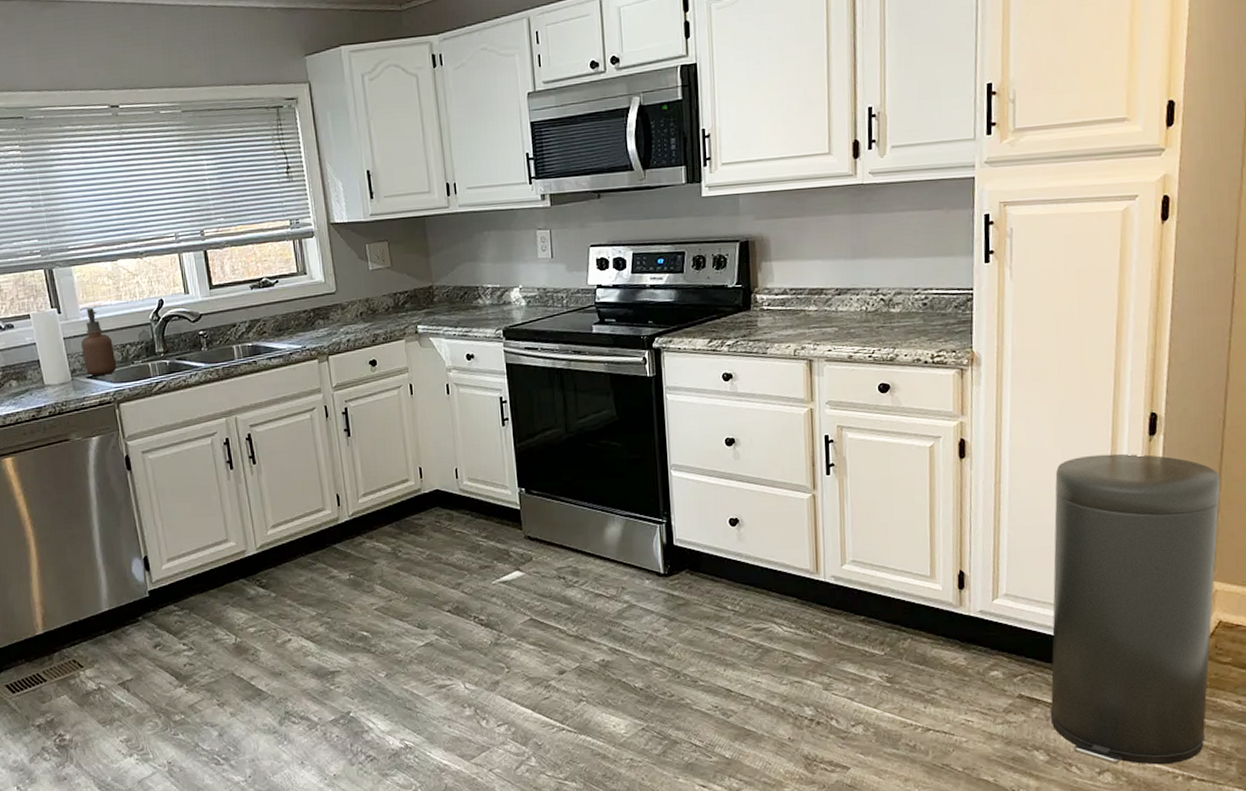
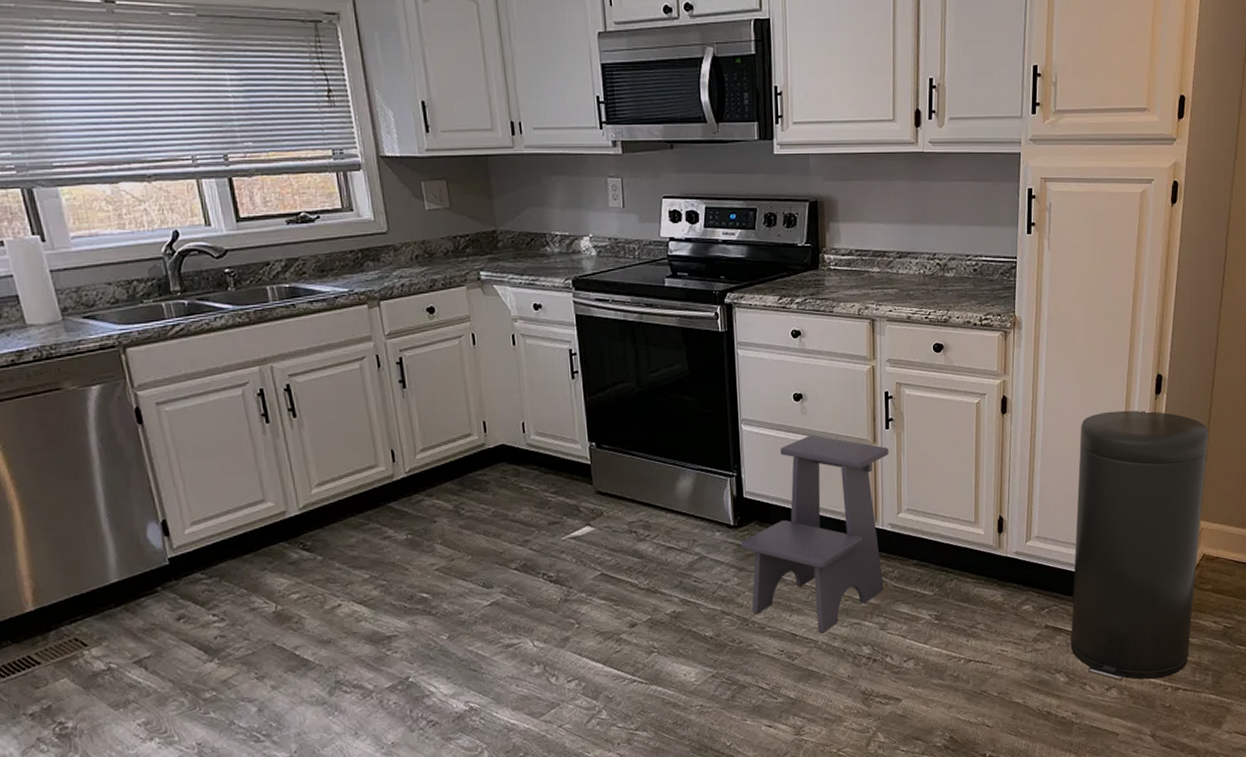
soap dispenser: present [80,308,117,376] -> none [73,237,122,315]
step stool: none [671,481,831,690] -> present [741,435,889,633]

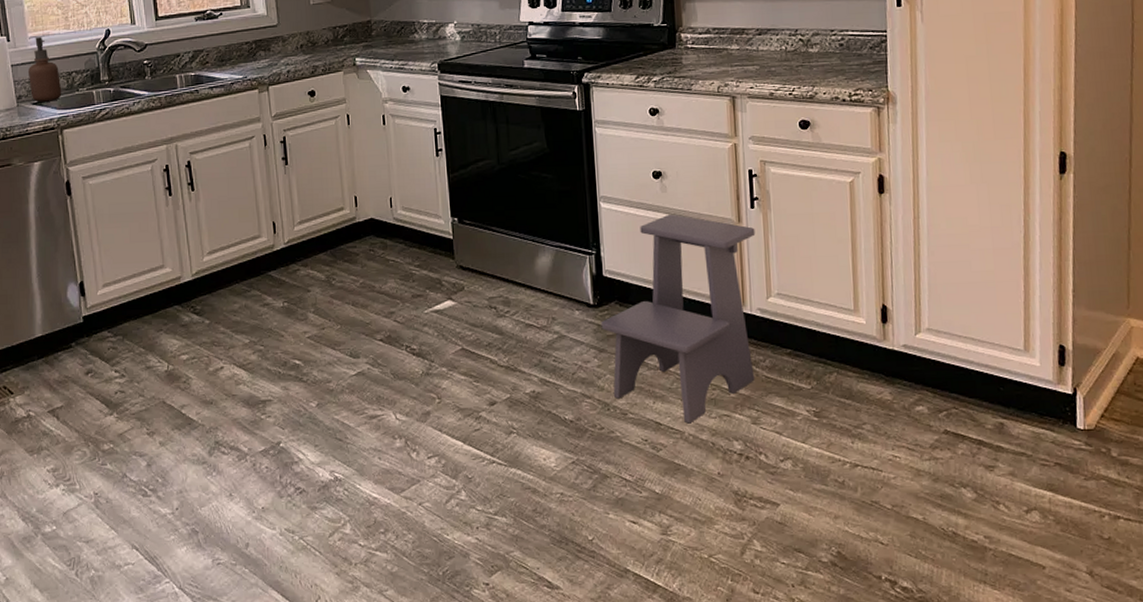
soap dispenser: none [73,237,122,315] -> present [27,37,62,102]
pedal bin: present [1070,410,1209,681] -> none [971,191,1131,503]

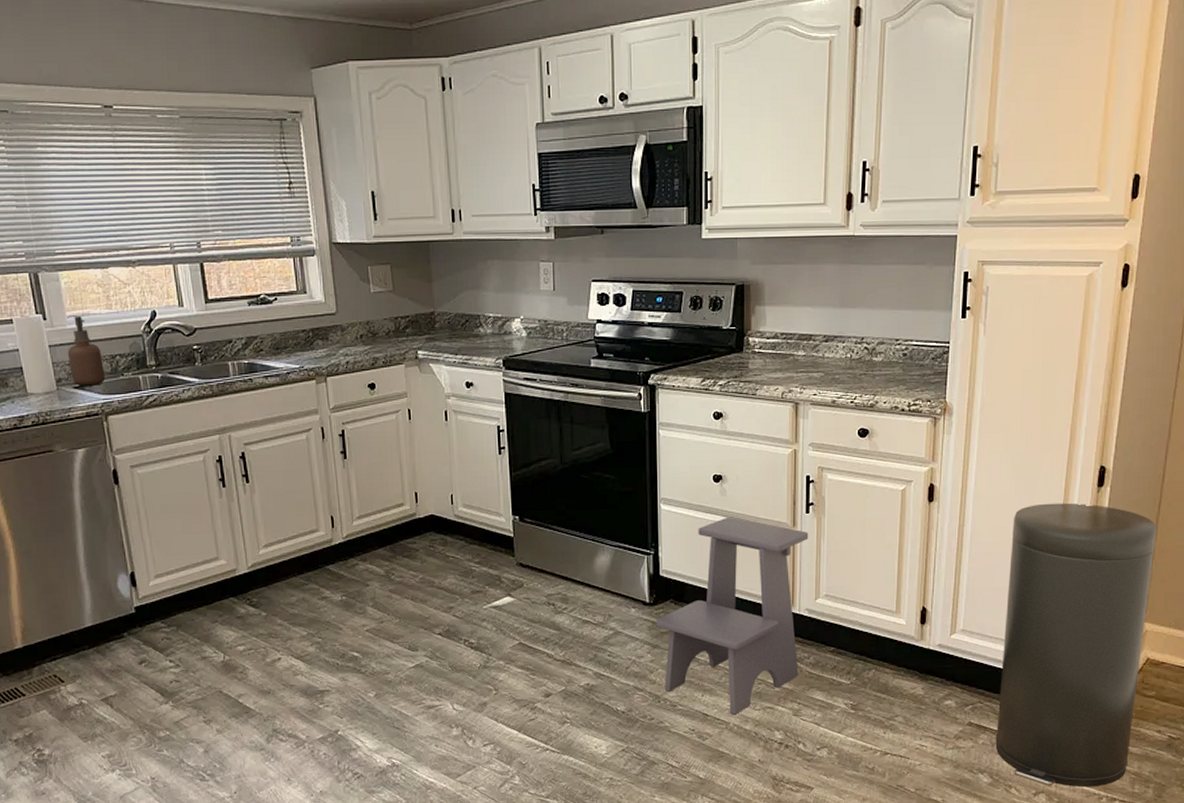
pedal bin: none [971,191,1131,503] -> present [995,503,1157,787]

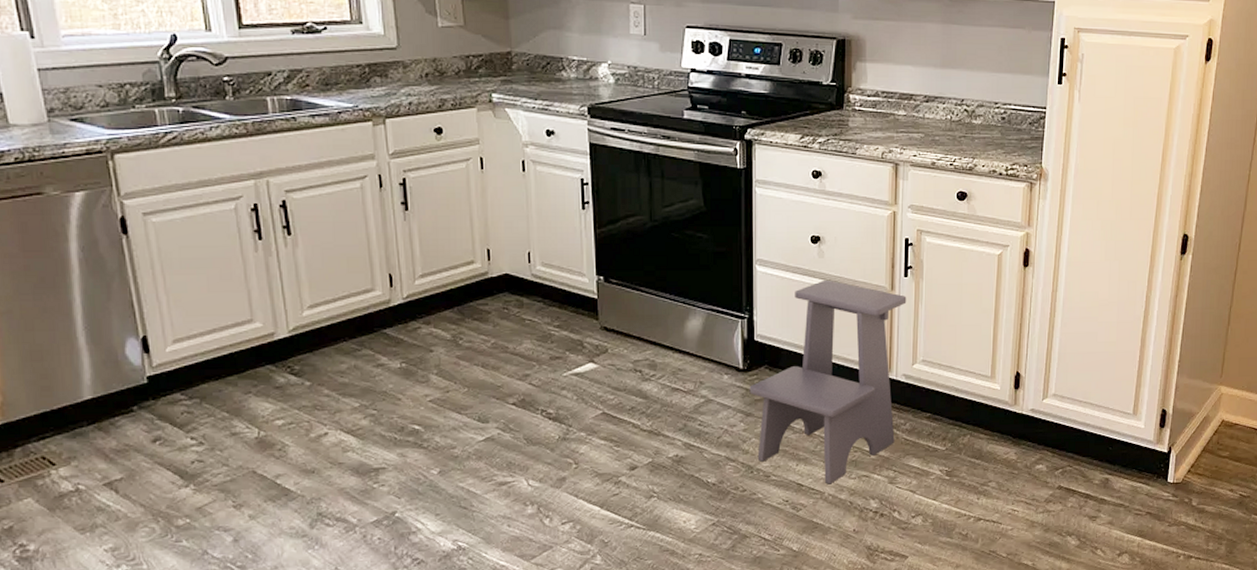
soap dispenser: present [67,316,106,386] -> none [61,36,112,118]
pedal bin: present [995,503,1157,787] -> none [1083,269,1233,546]

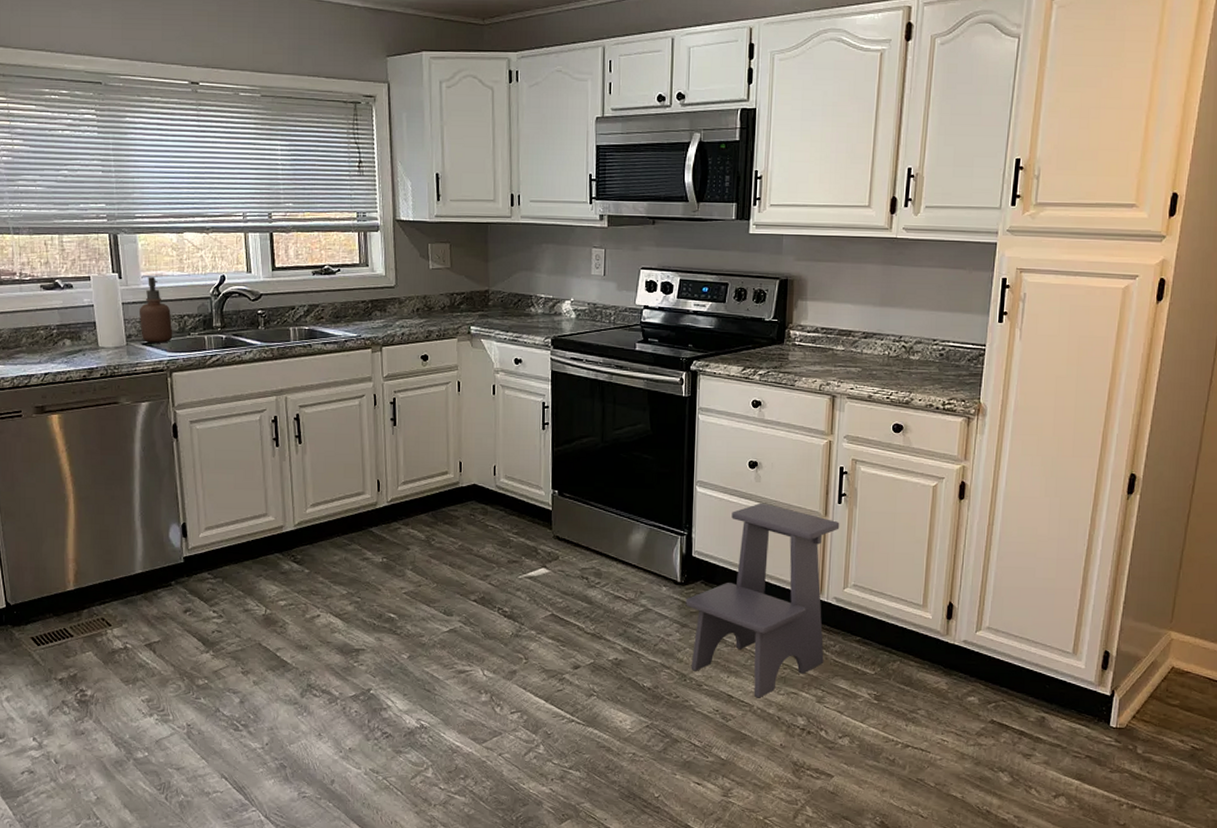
soap dispenser: none [61,36,112,118] -> present [138,277,173,343]

